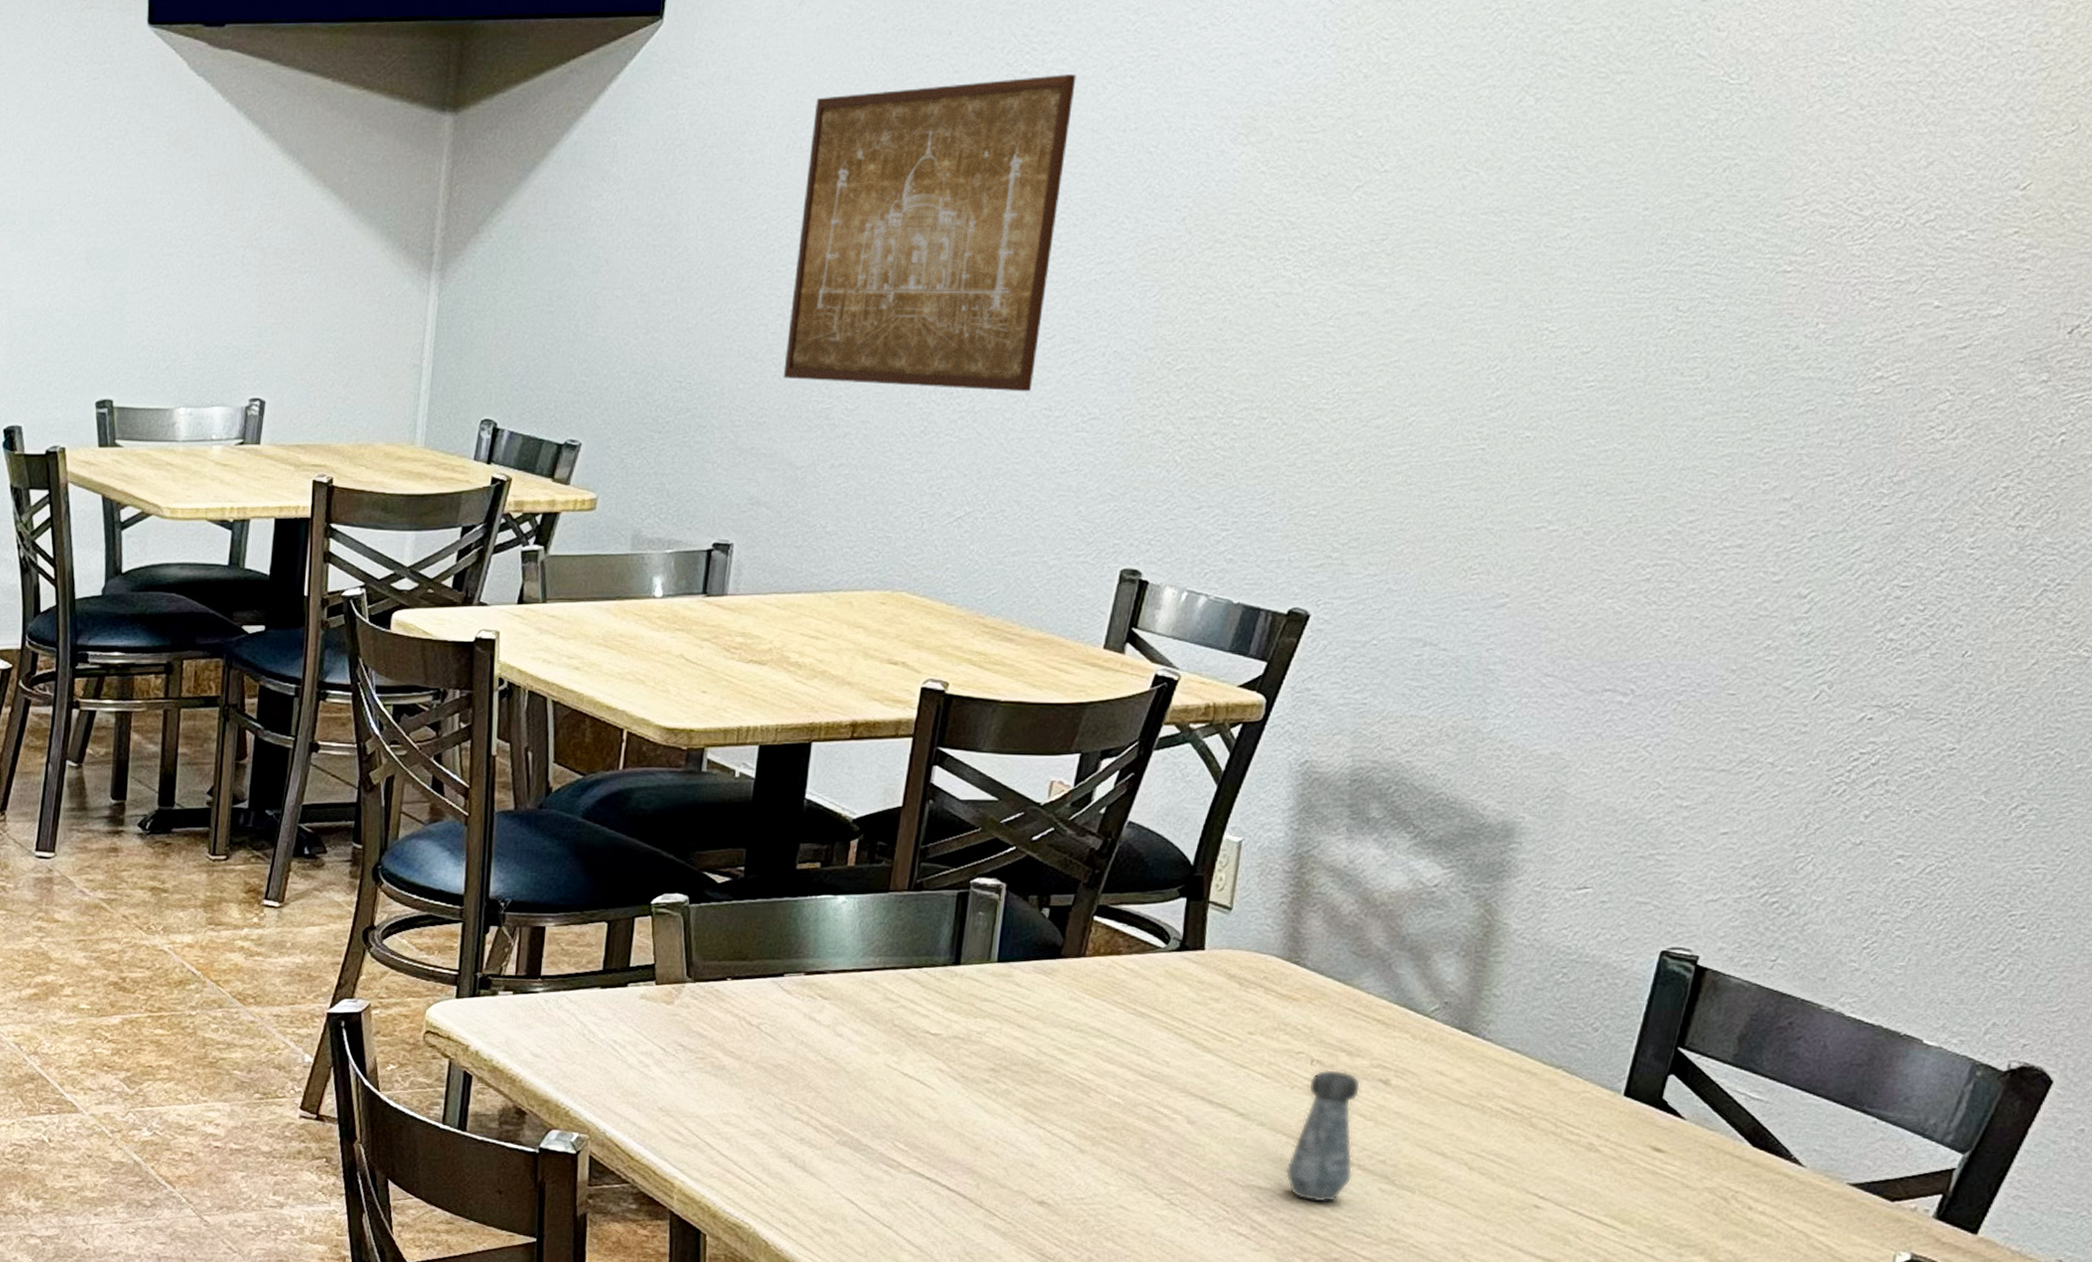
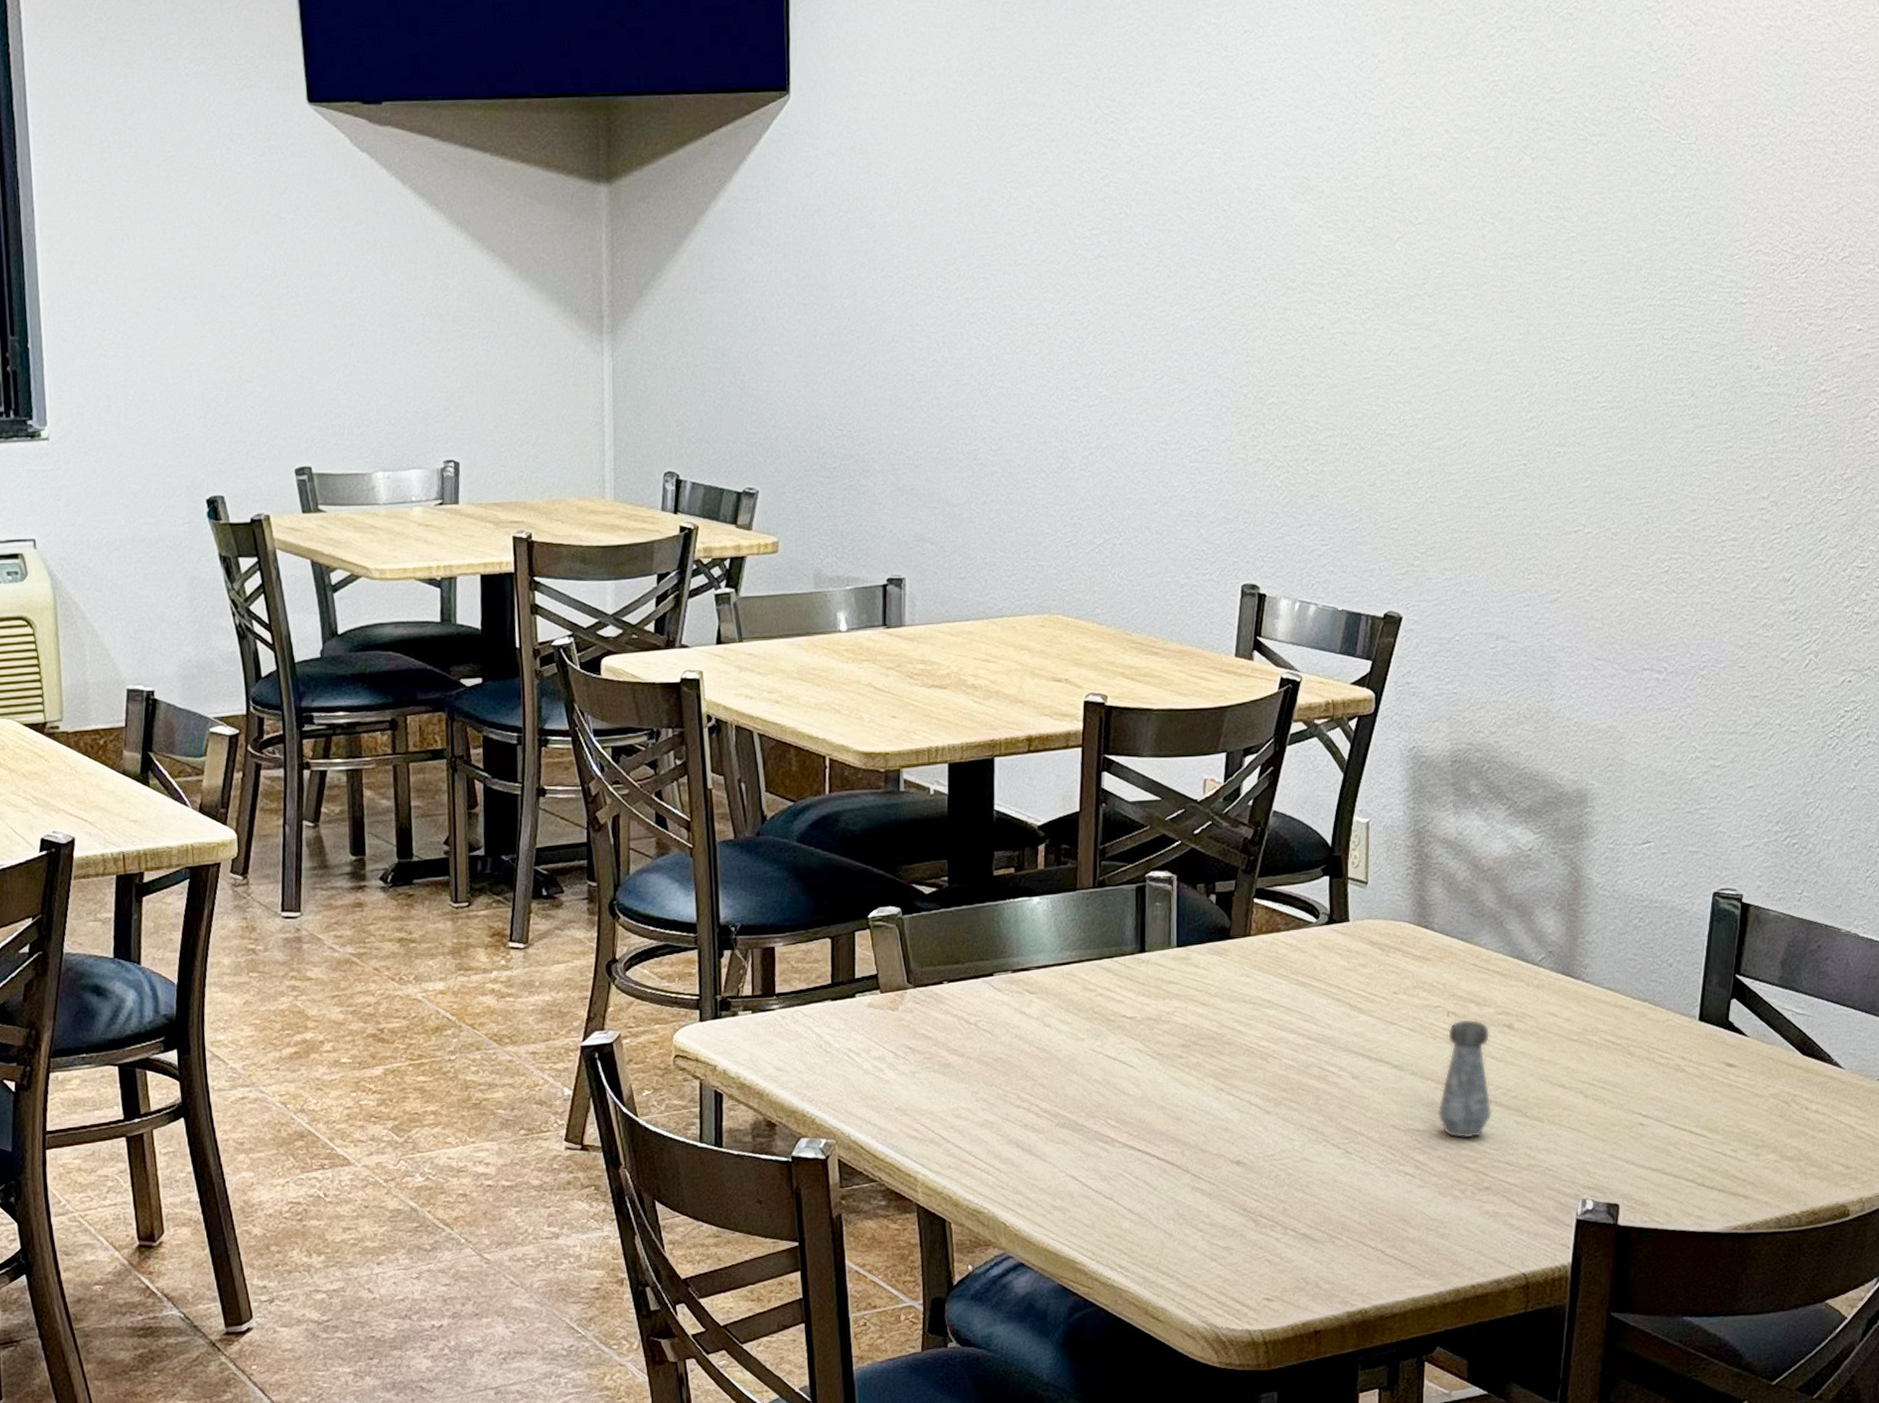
wall art: present [783,74,1077,392] -> none [932,141,1156,429]

